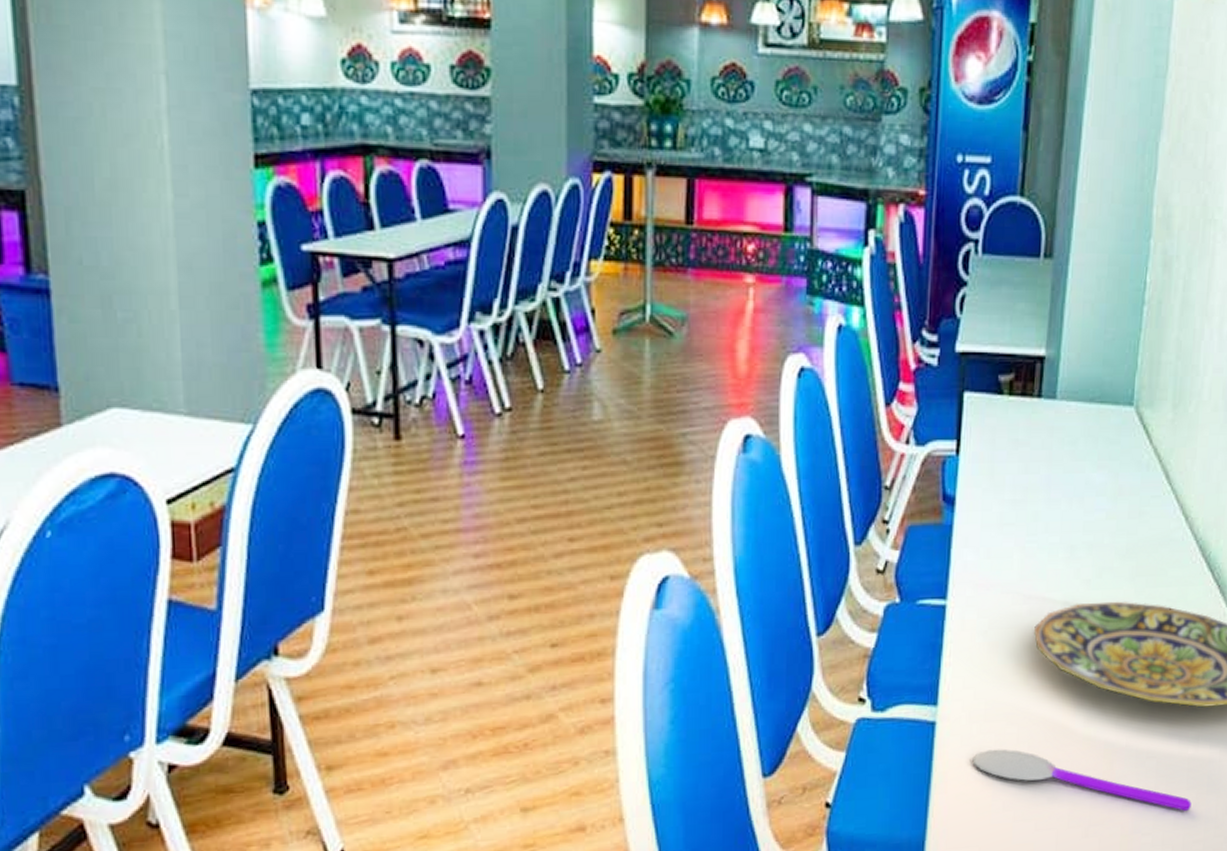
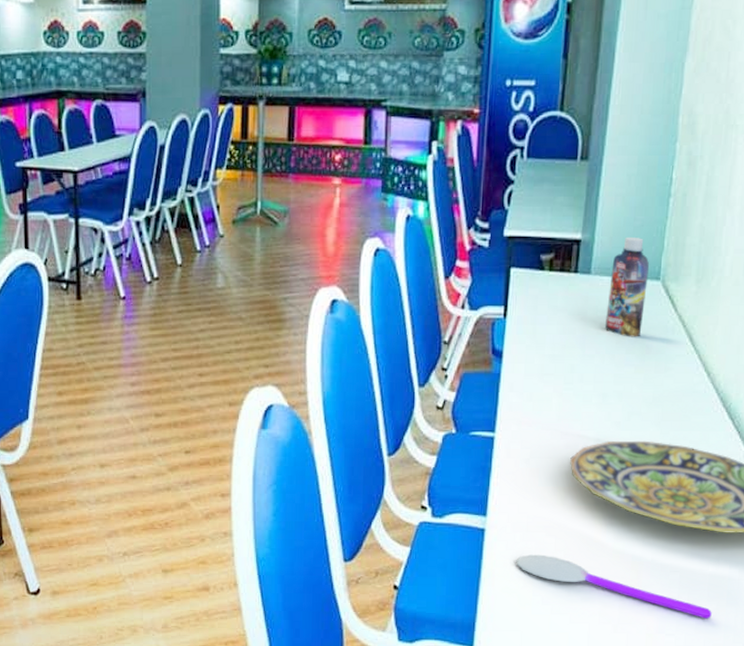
bottle: none [1073,353,1121,476] -> present [605,236,649,337]

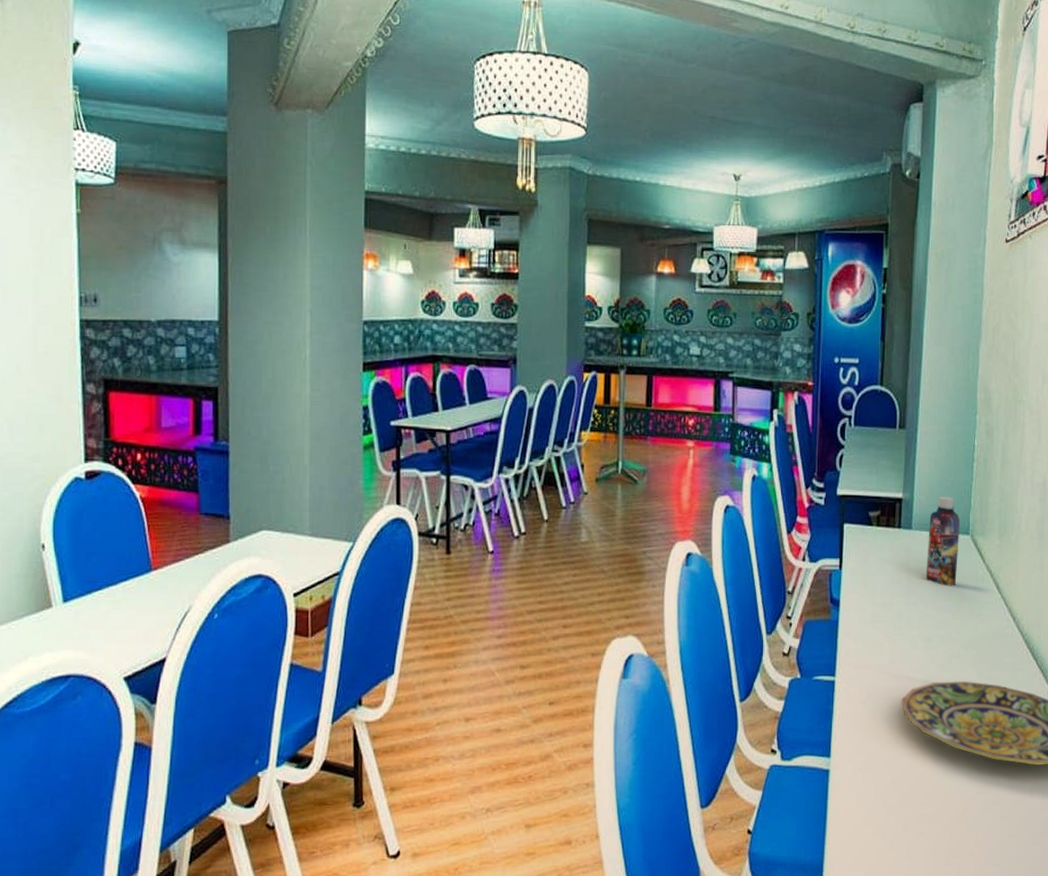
spoon: present [516,554,712,619] -> none [858,793,1030,848]

